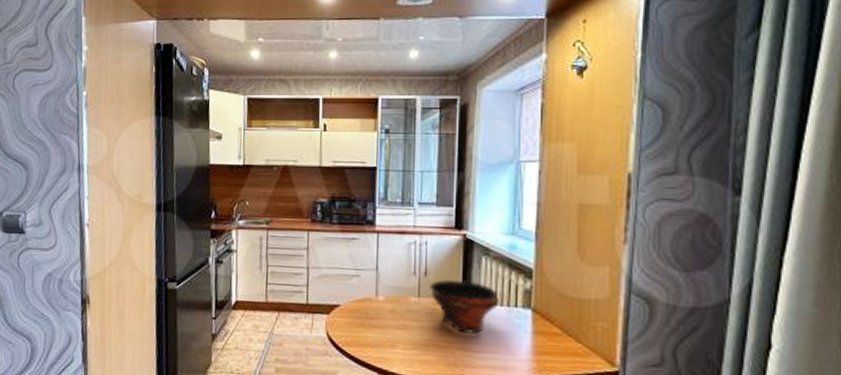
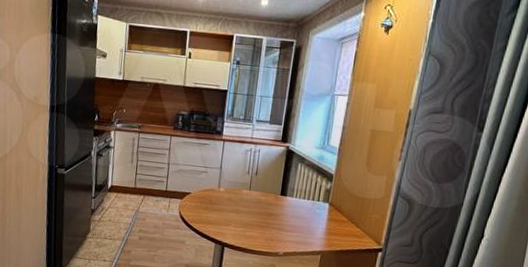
bowl: present [430,279,500,334] -> none [258,178,308,219]

